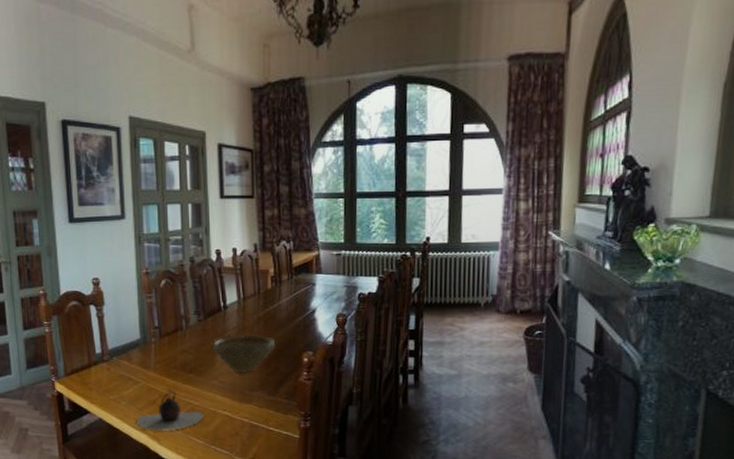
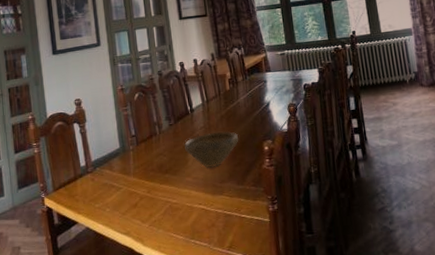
teapot: present [137,391,203,432] -> none [121,192,181,233]

